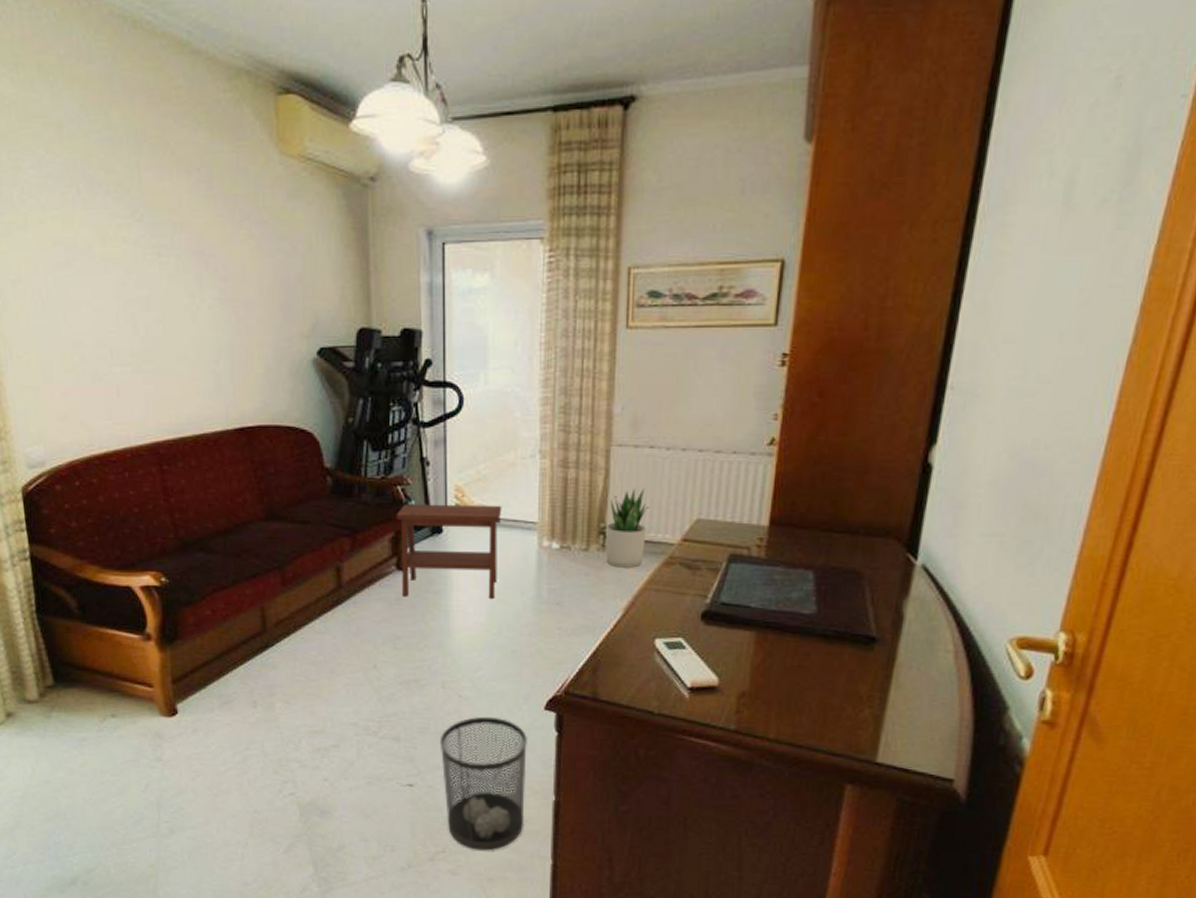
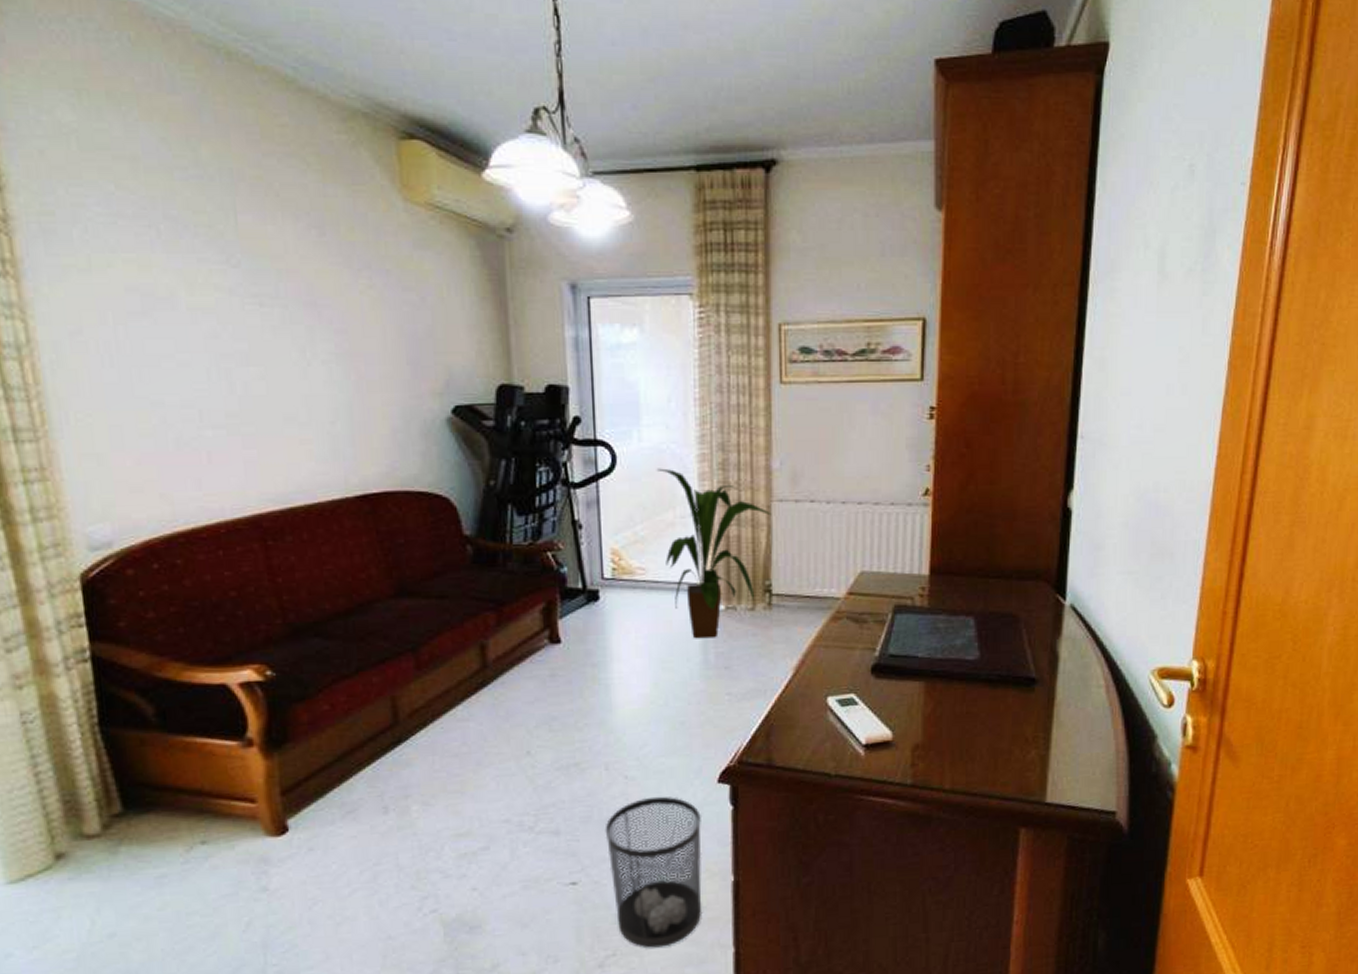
side table: present [395,504,502,598] -> none [546,567,663,672]
house plant: none [500,410,611,575] -> present [656,468,772,639]
planter: present [606,488,648,568] -> none [772,543,812,626]

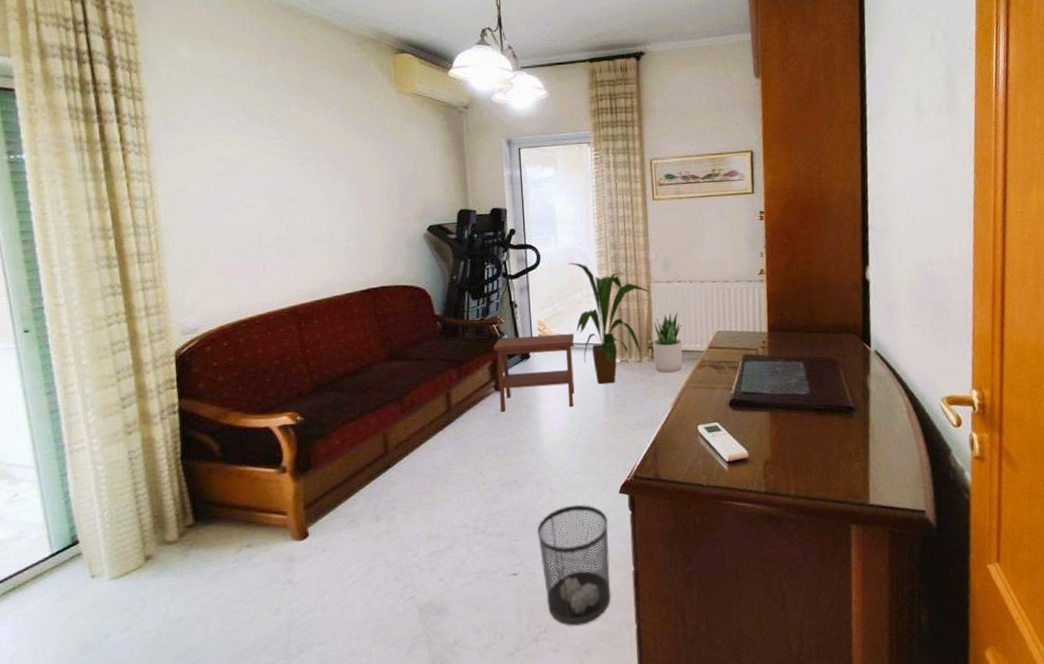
side table: none [546,567,663,672] -> present [492,333,575,412]
planter: none [772,543,812,626] -> present [653,312,683,373]

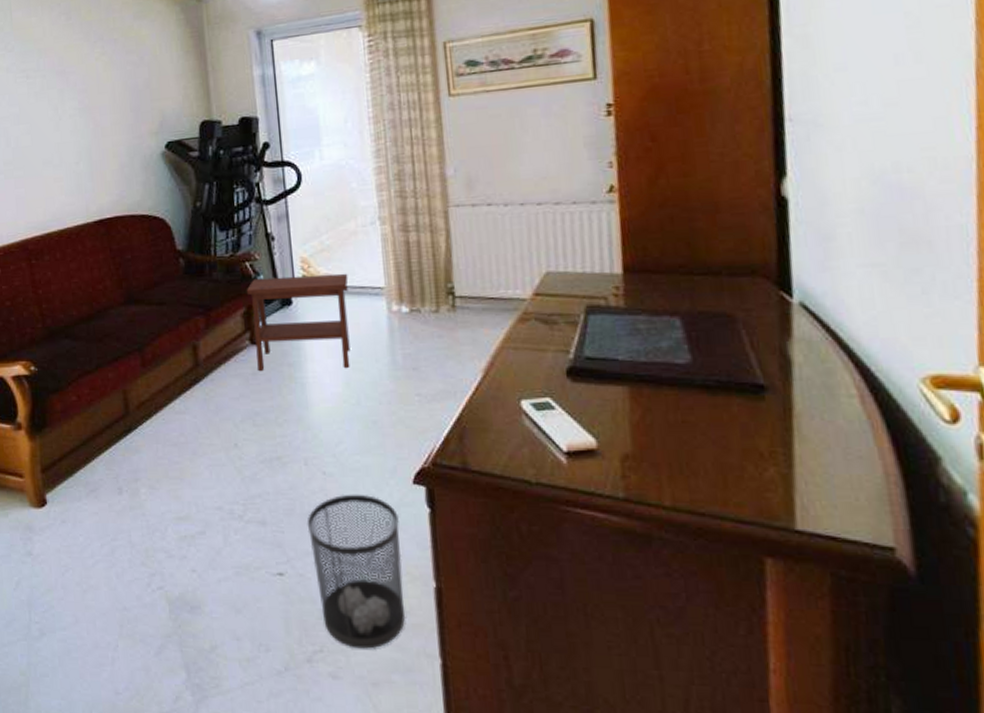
house plant: present [568,262,651,385] -> none [337,182,450,341]
planter: present [653,312,683,373] -> none [453,246,497,328]

